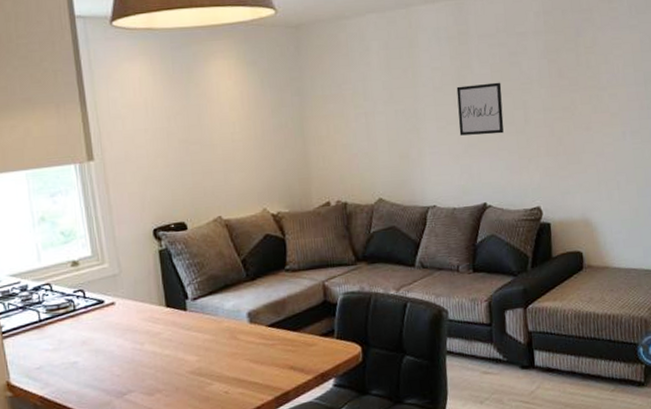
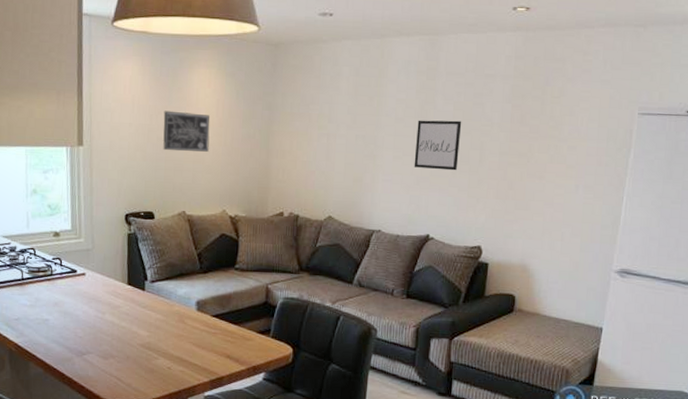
wall art: none [182,108,239,154] -> present [163,110,210,152]

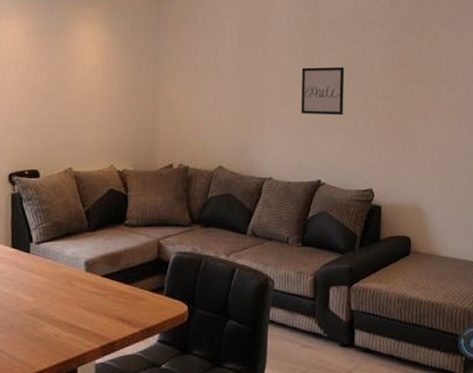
wall art: present [163,110,210,152] -> none [48,67,96,107]

